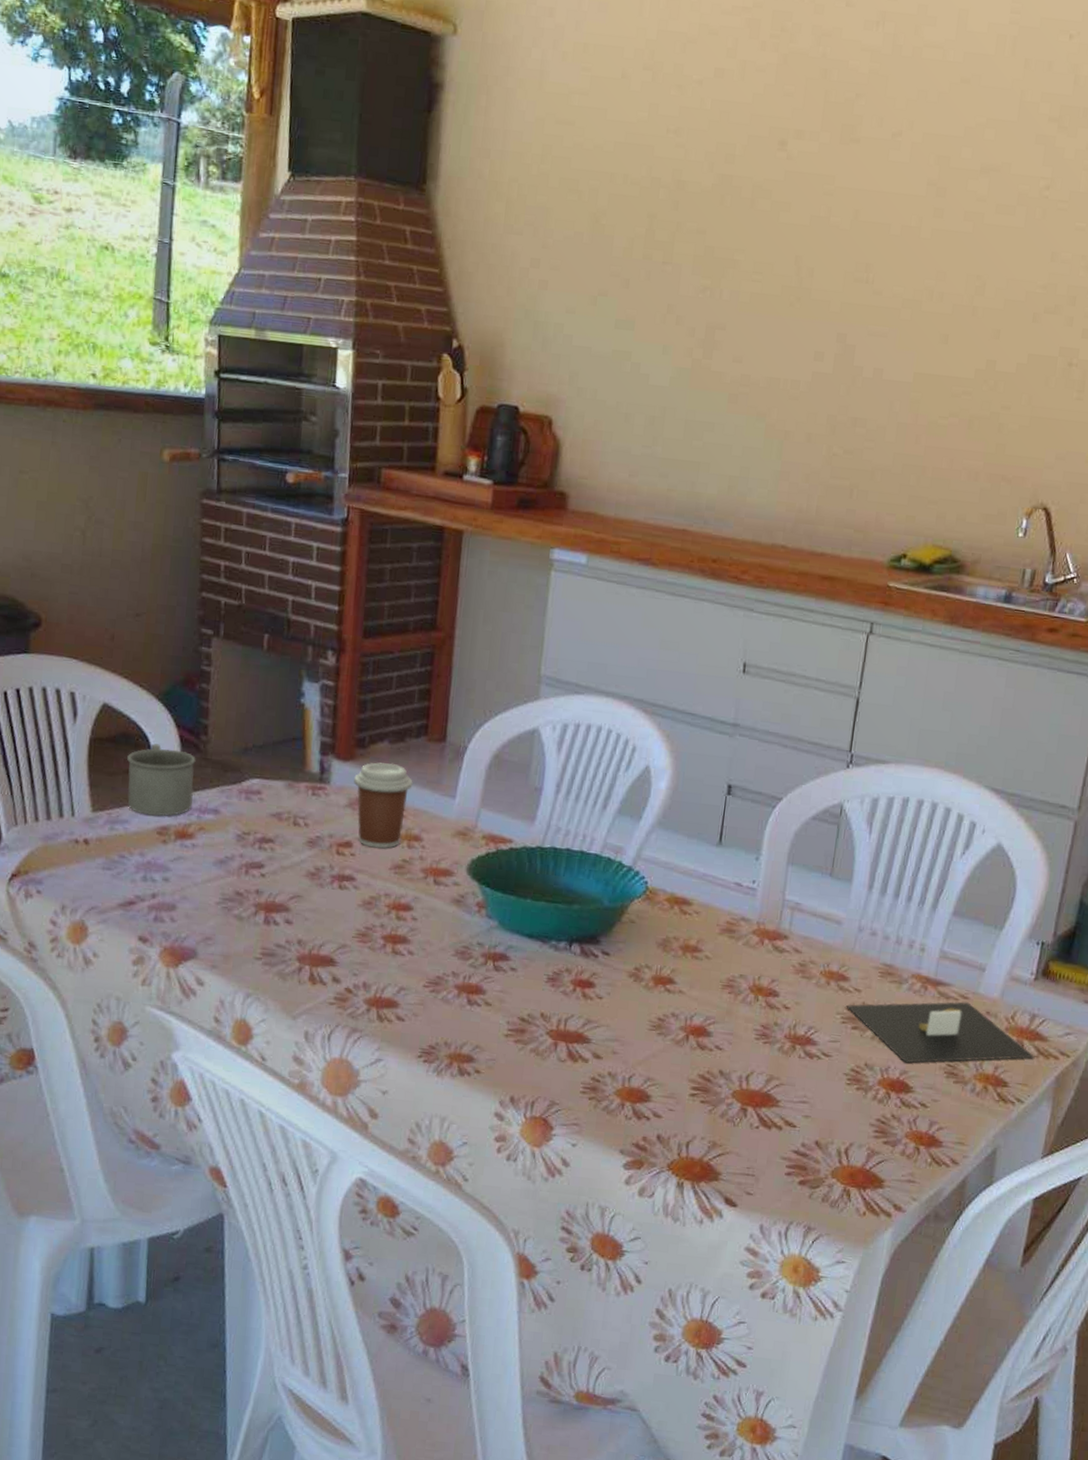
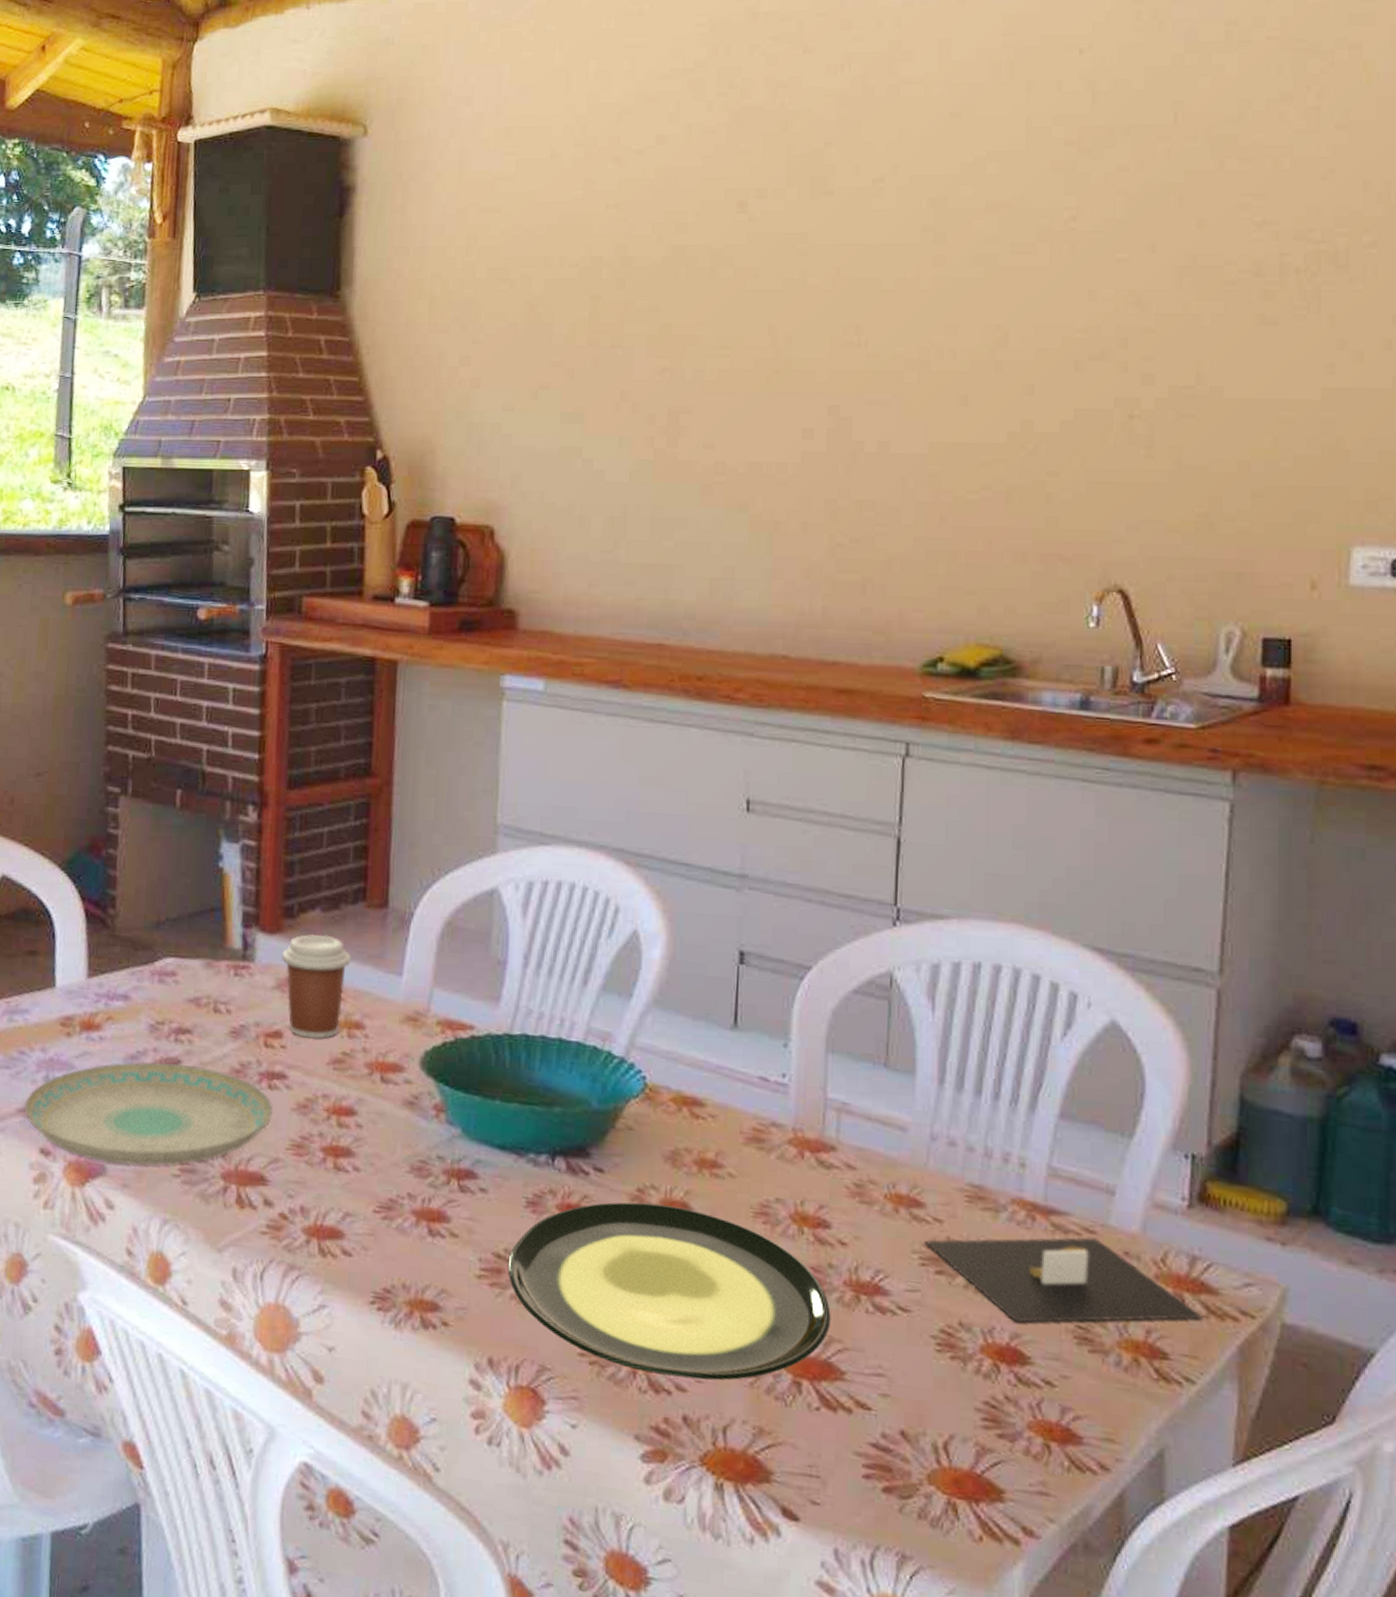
plate: none [124,866,342,951] -> present [24,1062,272,1166]
mug: present [127,743,196,816] -> none [27,919,103,1005]
plate: none [529,978,773,1109] -> present [507,1202,831,1381]

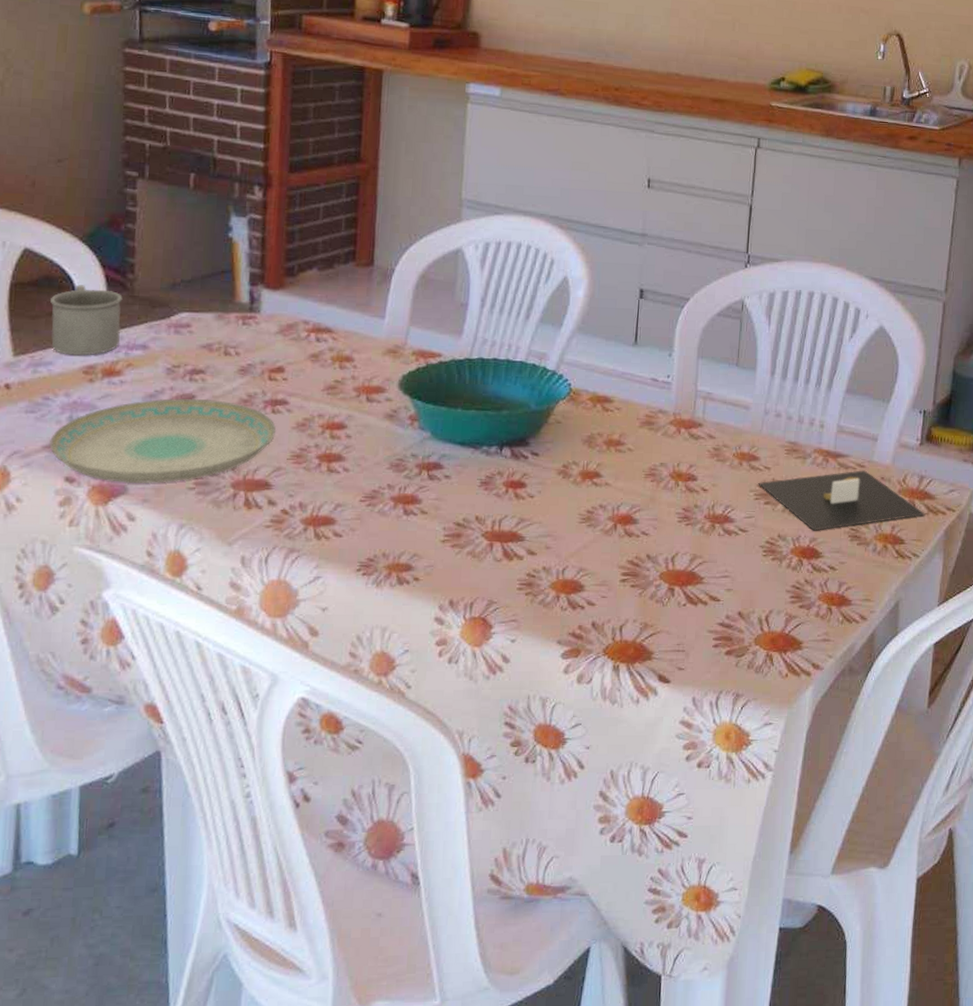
mug: none [27,919,103,1005] -> present [50,285,123,356]
coffee cup: present [282,934,352,1039] -> none [284,289,344,371]
plate: present [507,1202,831,1381] -> none [465,475,695,596]

